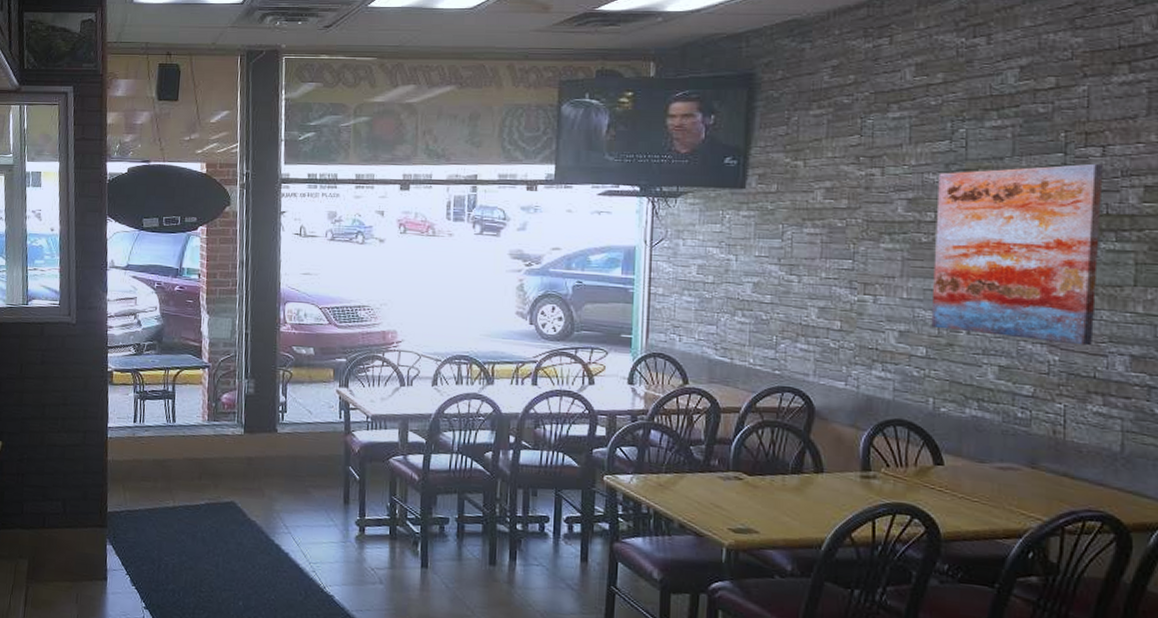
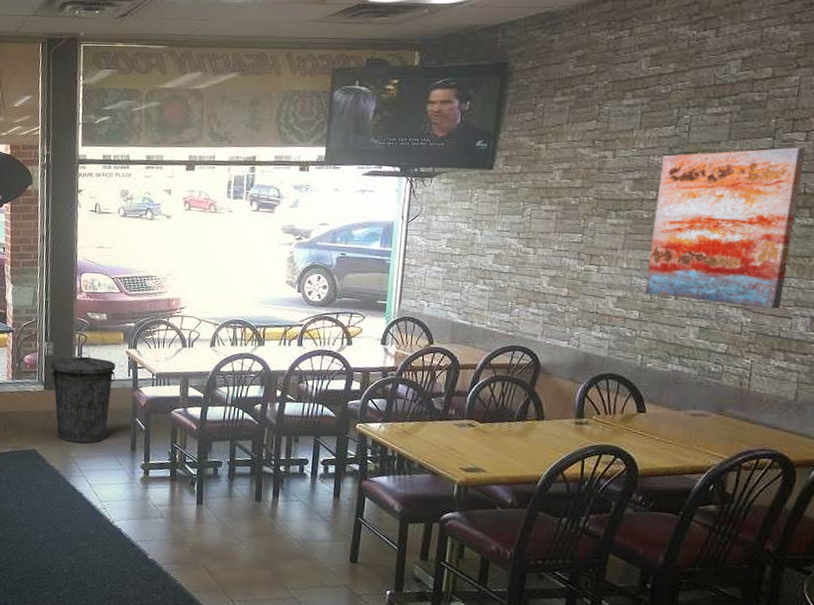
trash can: none [251,390,325,495] -> present [50,351,116,443]

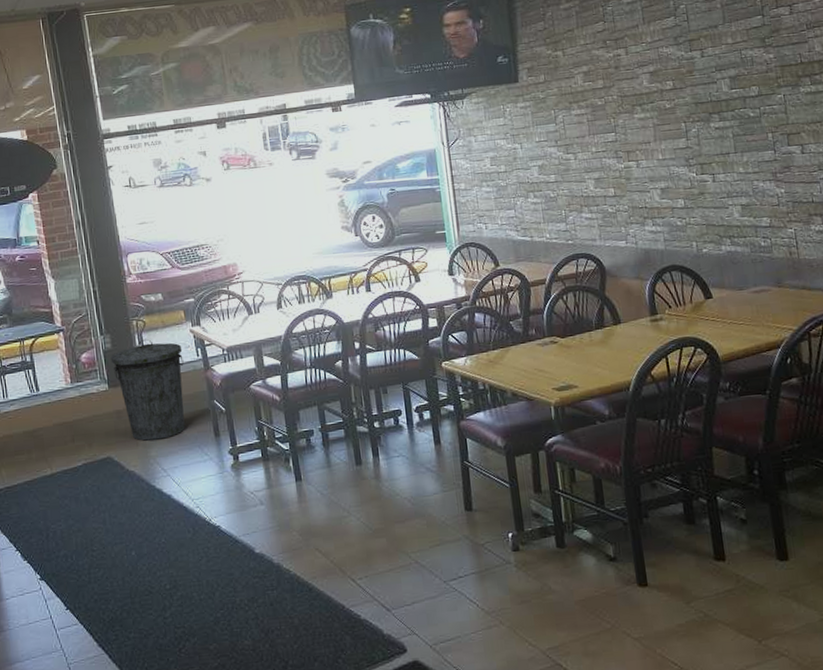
wall art: present [645,147,805,309] -> none [670,20,807,181]

